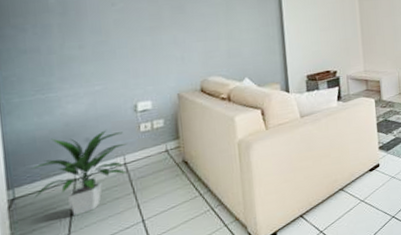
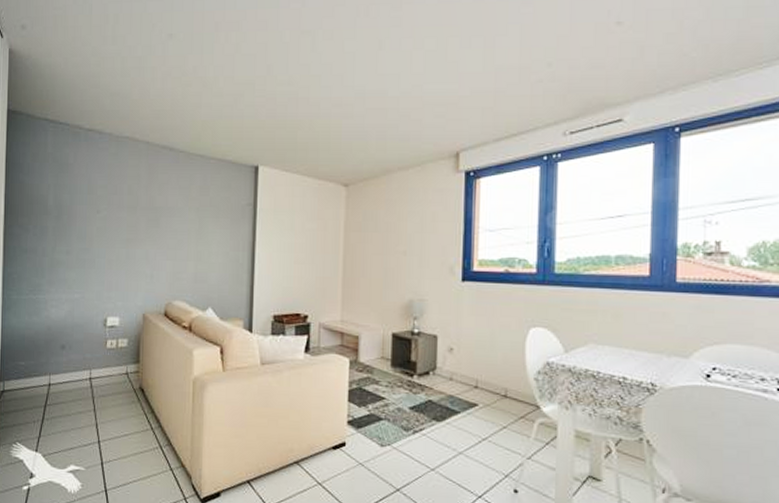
indoor plant: present [31,130,127,216] -> none [17,339,94,421]

